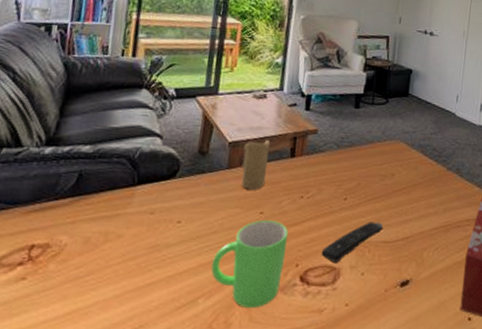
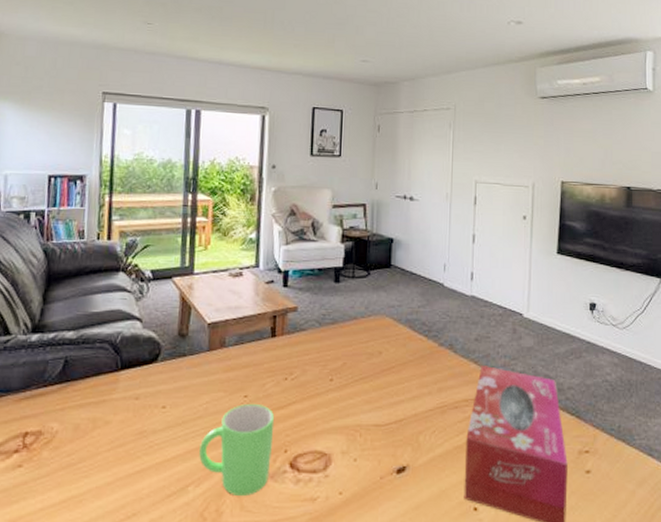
candle: present [241,139,271,190] -> none [222,319,250,372]
remote control: present [321,222,384,264] -> none [310,404,374,449]

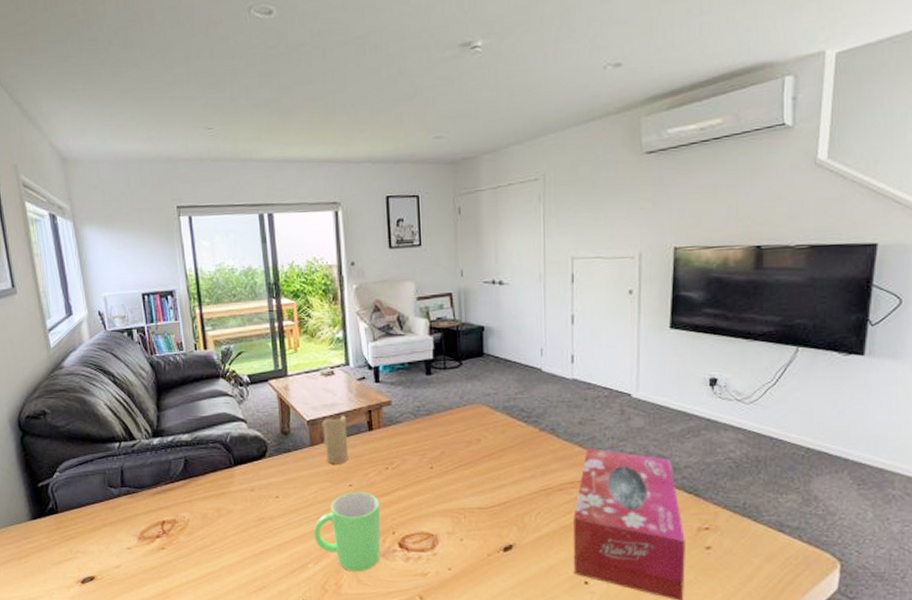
candle: none [222,319,250,372] -> present [322,415,349,464]

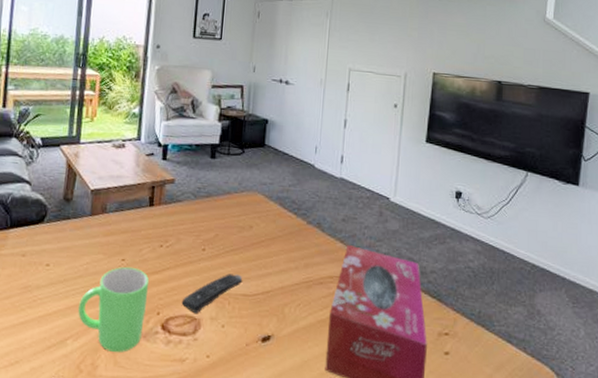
candle: present [322,415,349,464] -> none [103,188,130,237]
remote control: none [415,489,477,531] -> present [181,273,243,314]

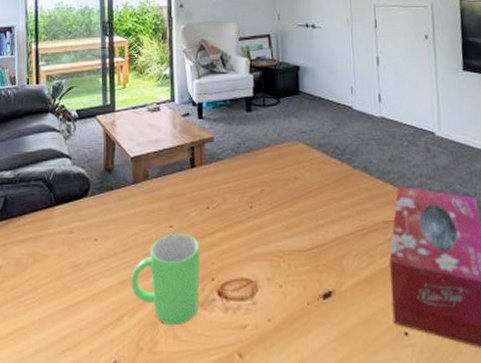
remote control: present [181,273,243,314] -> none [235,229,295,276]

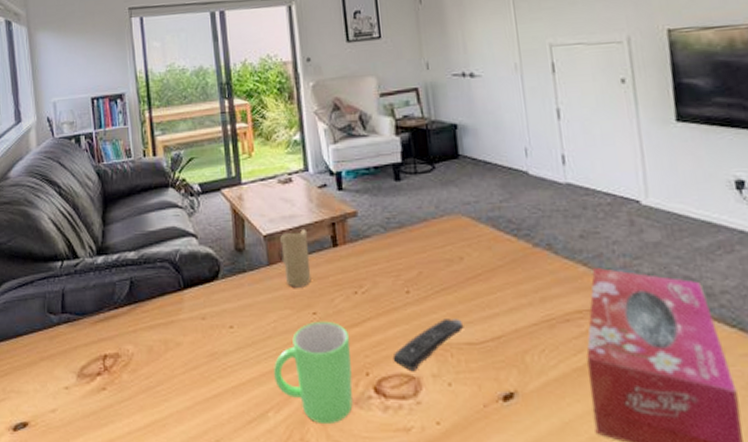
candle: none [146,151,171,204] -> present [280,228,312,287]
remote control: none [235,229,295,276] -> present [392,319,464,372]

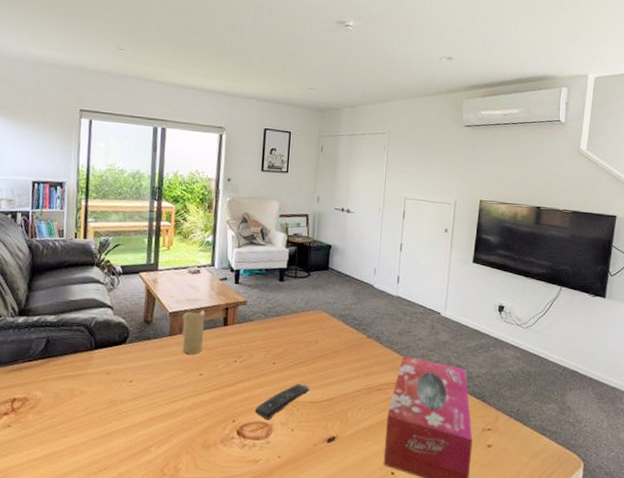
mug: present [274,321,353,425] -> none [160,380,225,457]

